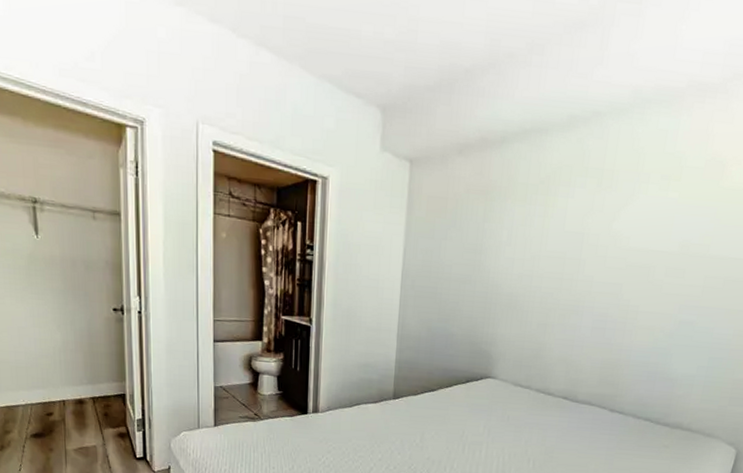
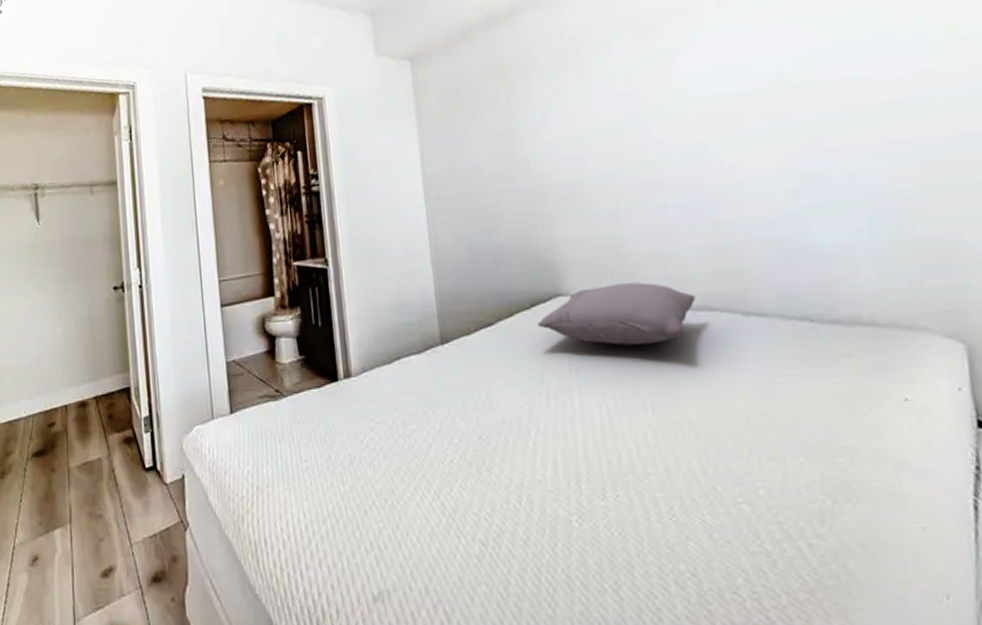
pillow: none [468,376,583,421] -> present [538,282,696,346]

